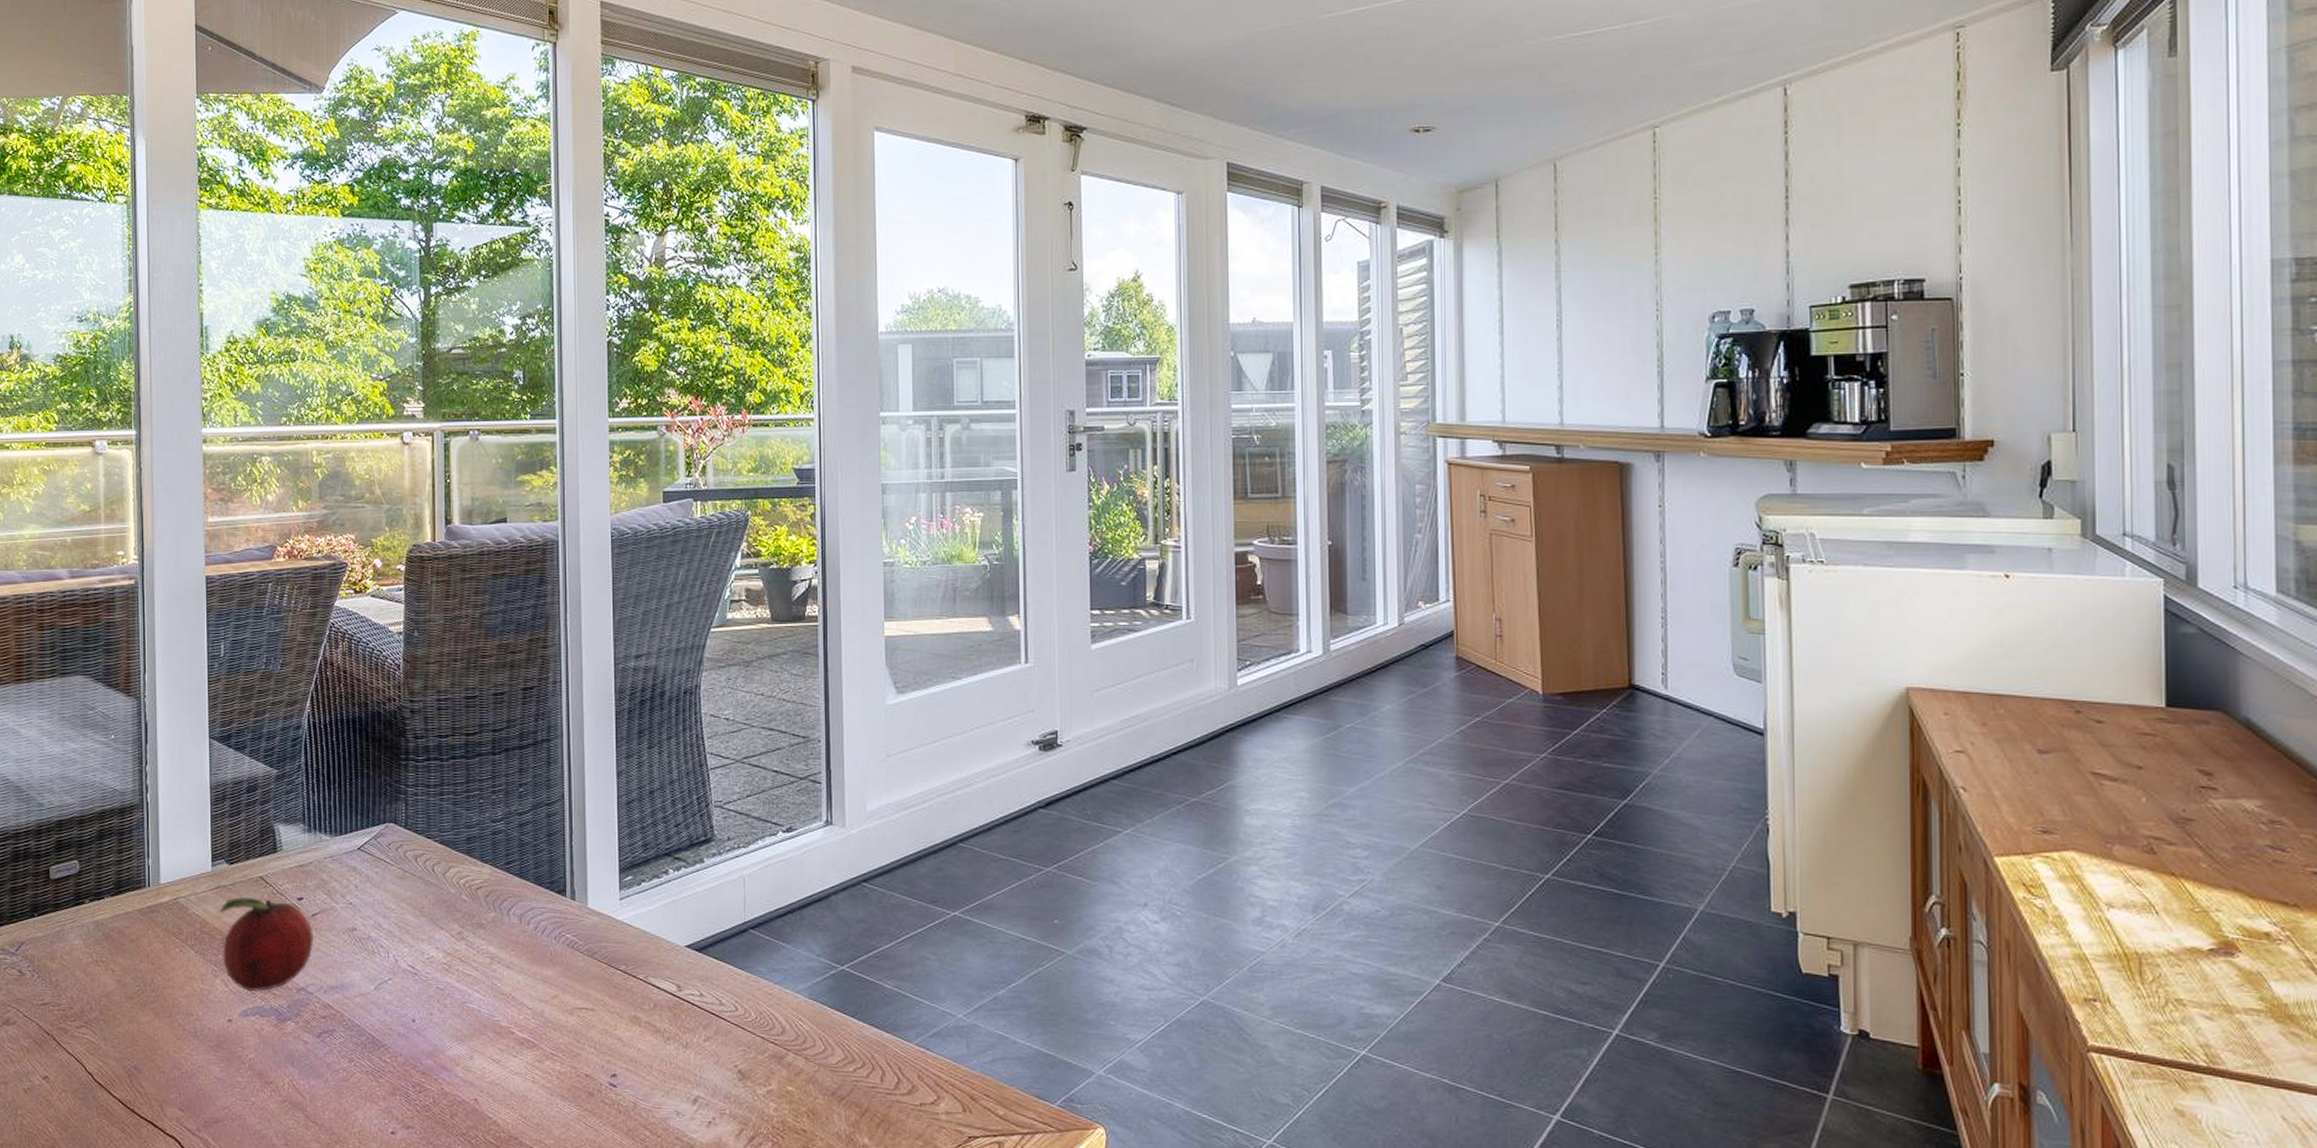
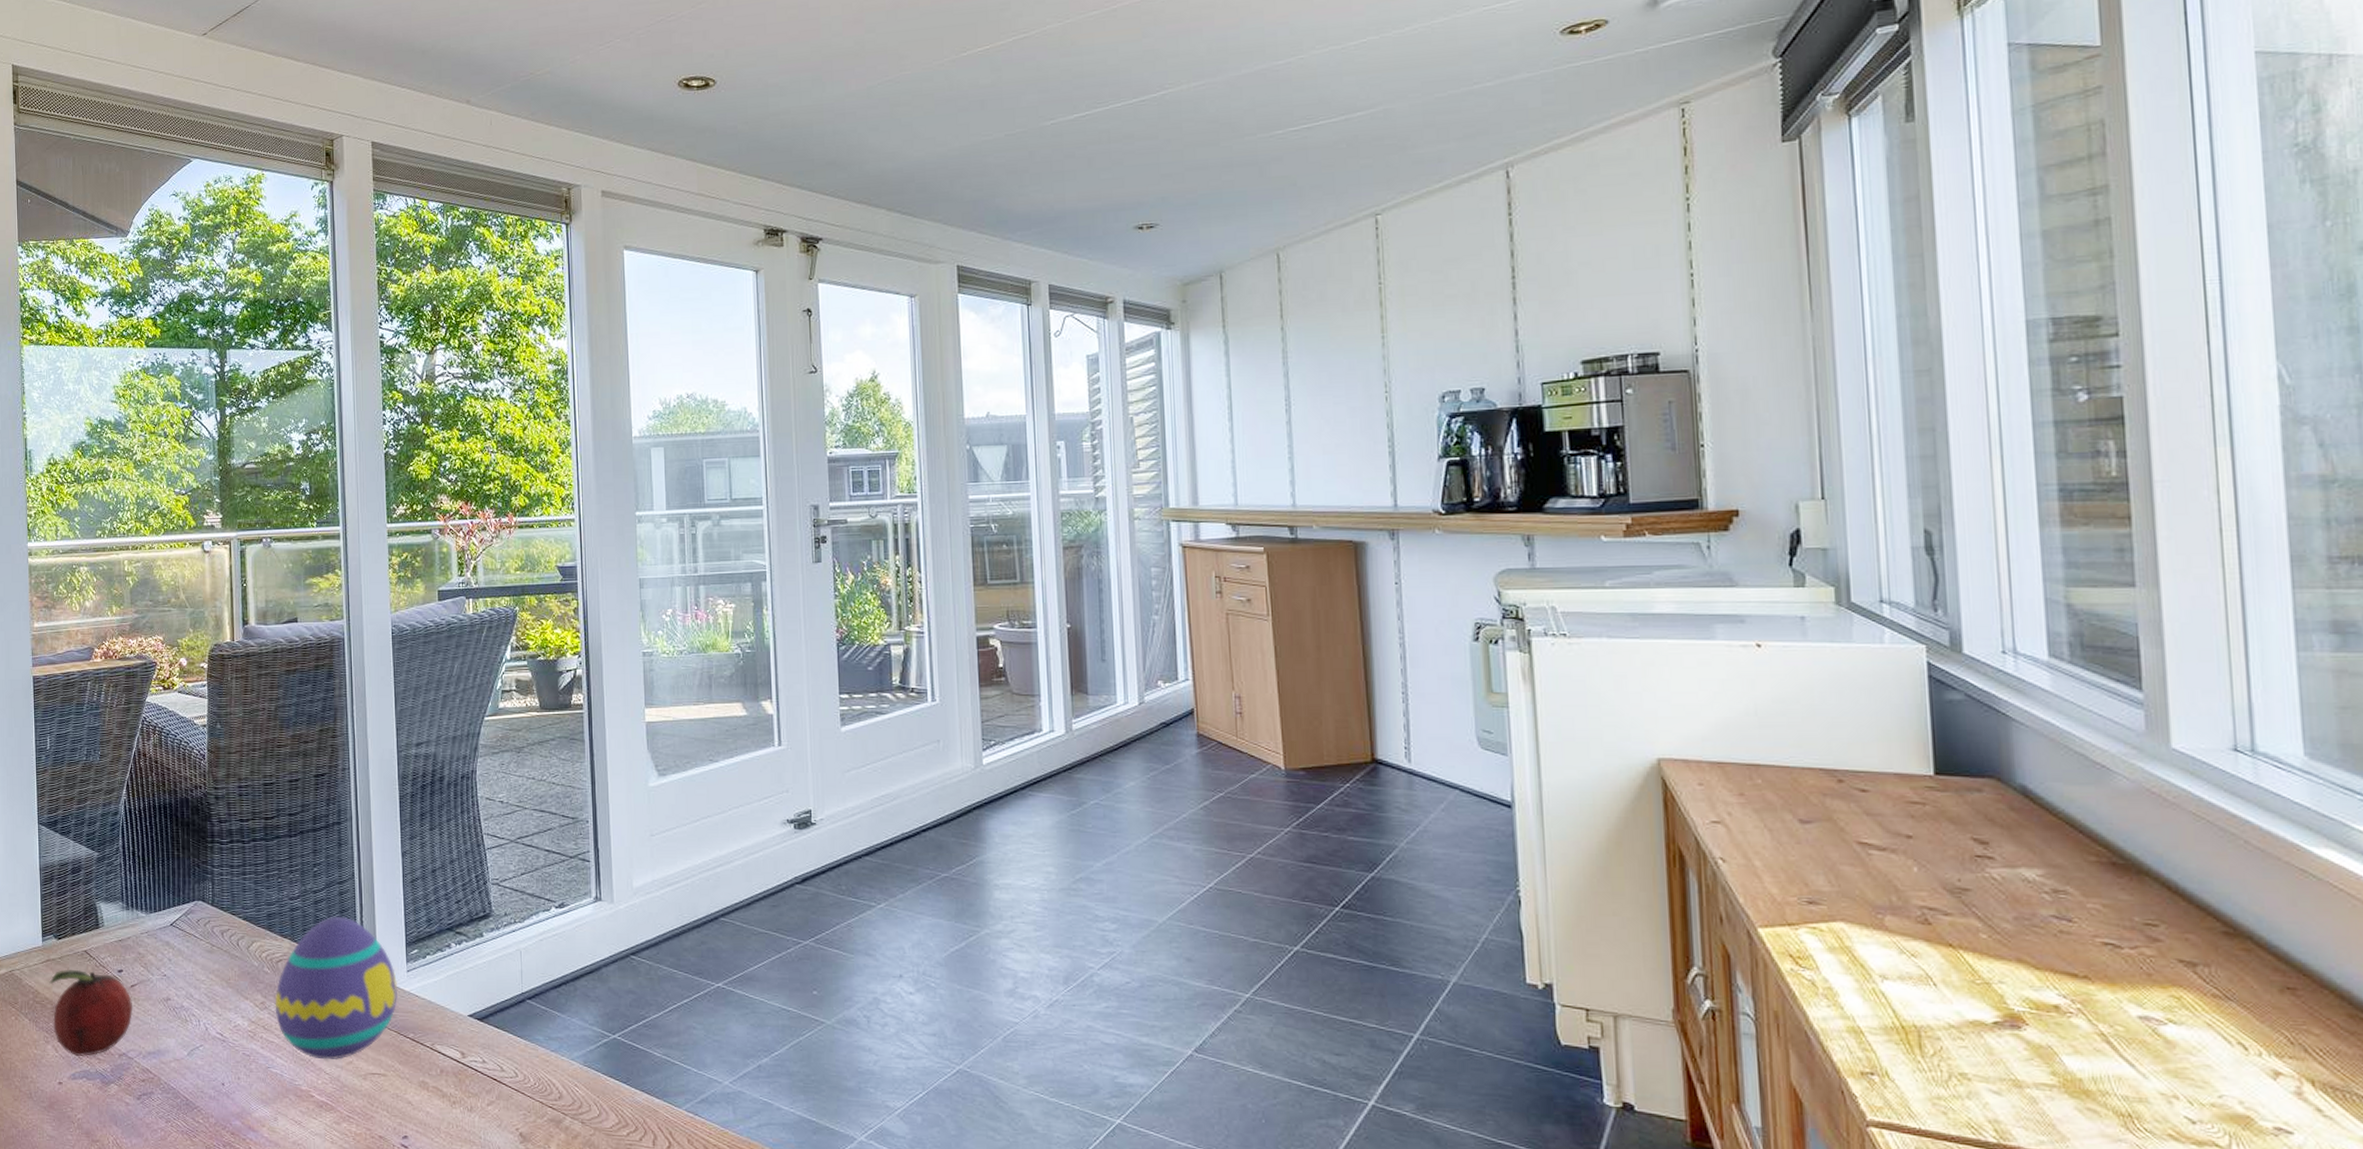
decorative egg: none [473,839,609,994] -> present [274,916,397,1060]

